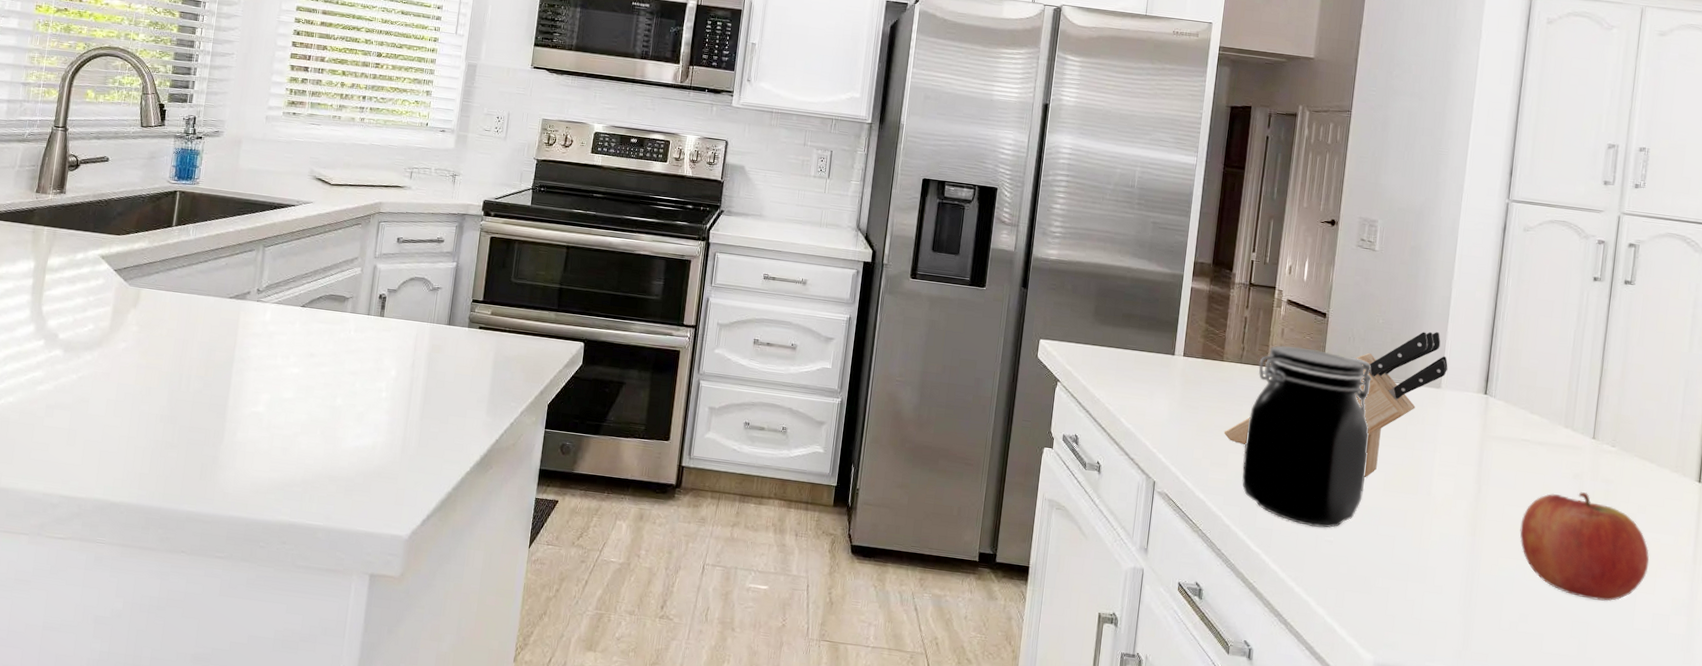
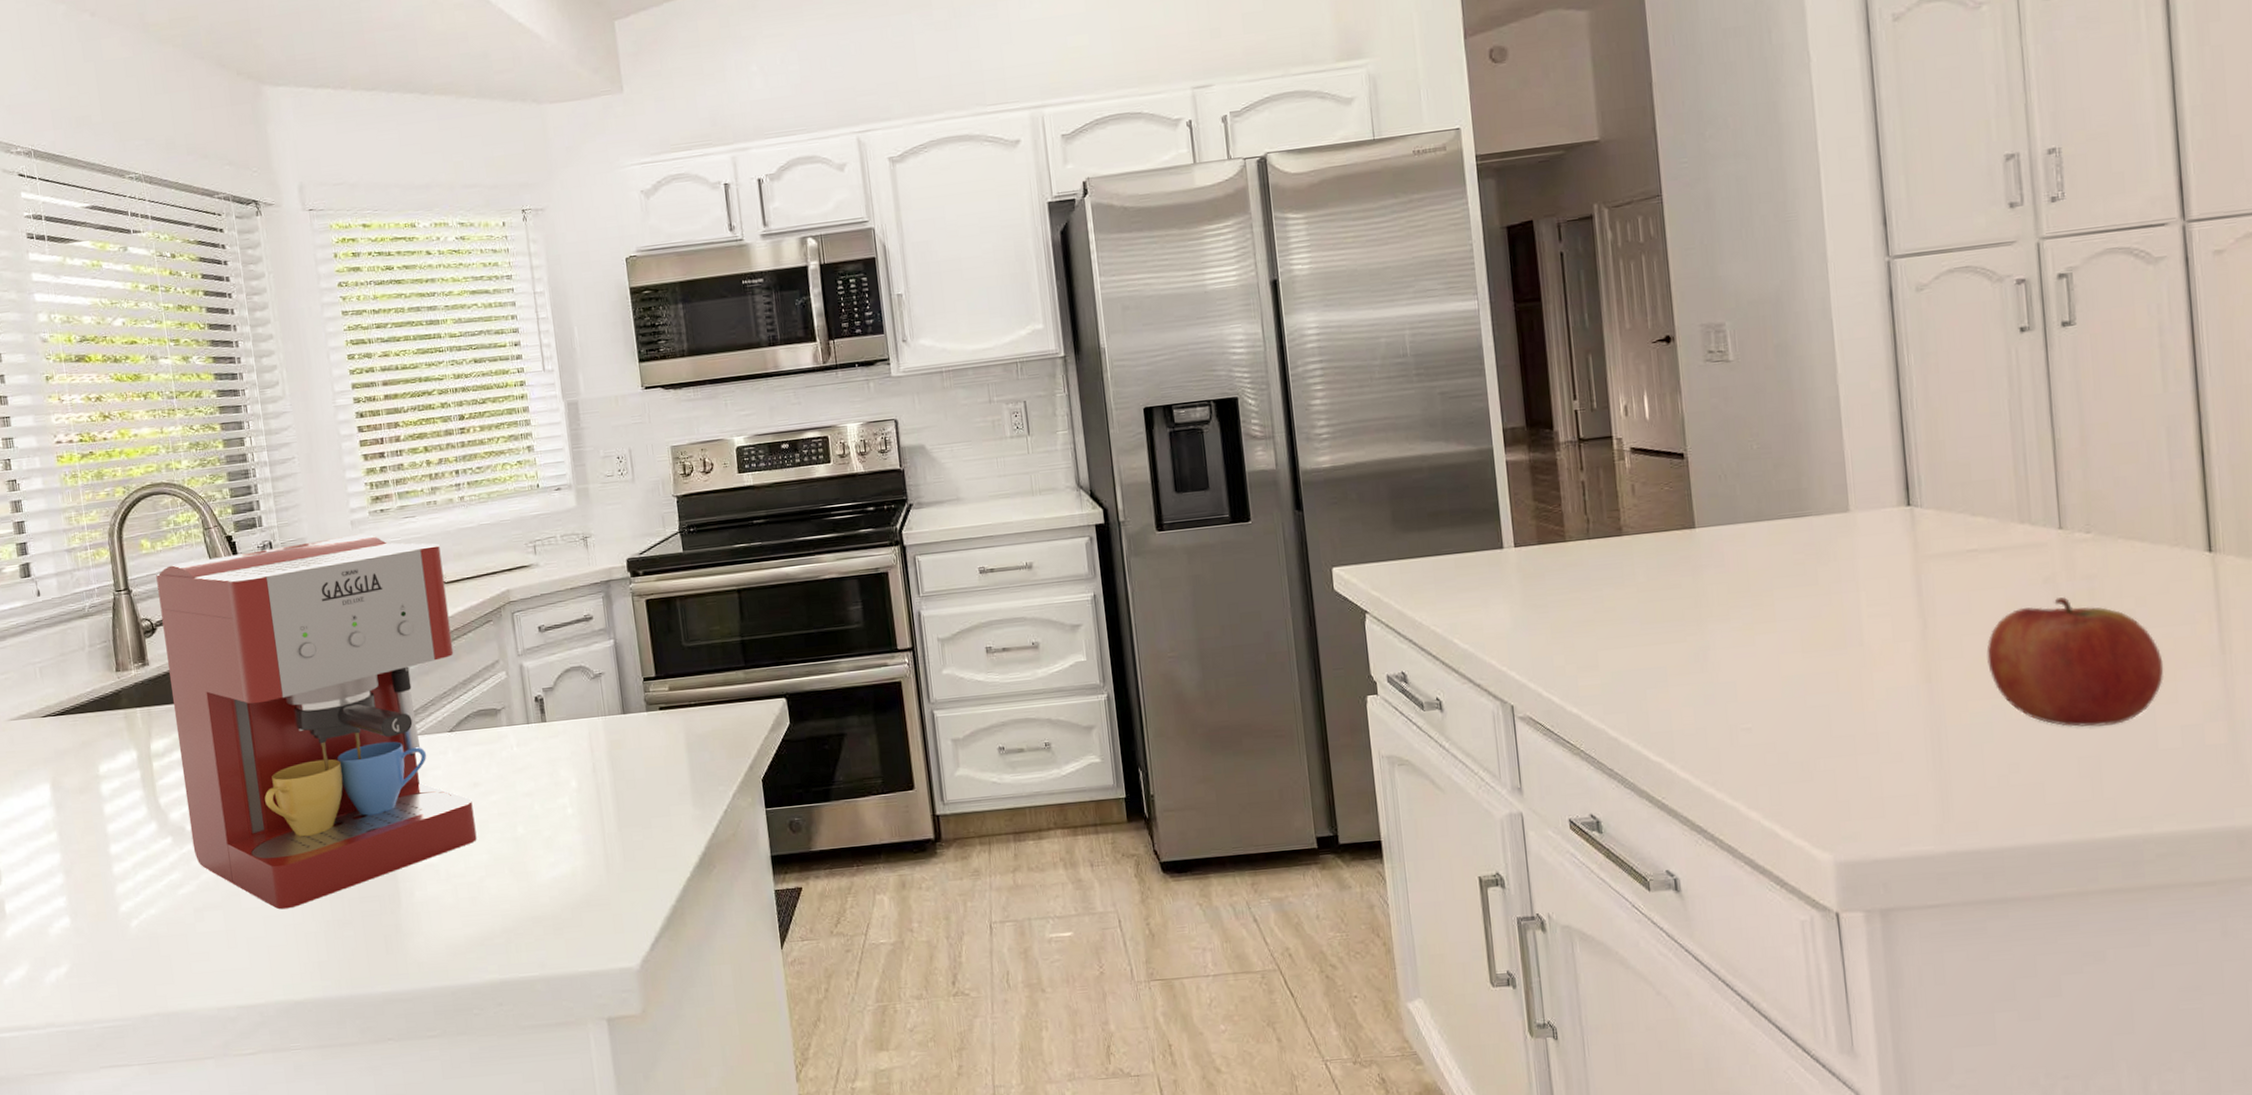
coffee maker: none [60,116,334,423] -> present [156,533,477,910]
knife block: present [1223,331,1448,477] -> none [1585,442,1853,642]
jar: present [1242,345,1372,528] -> none [1611,498,1778,717]

